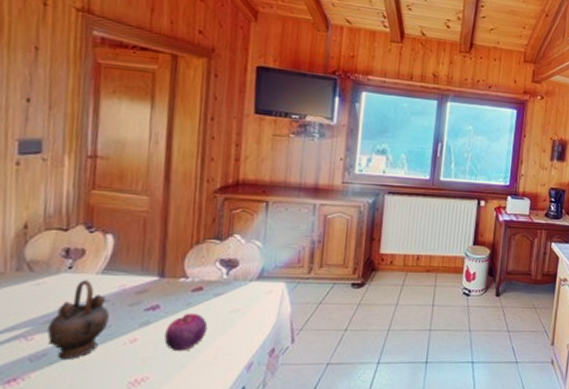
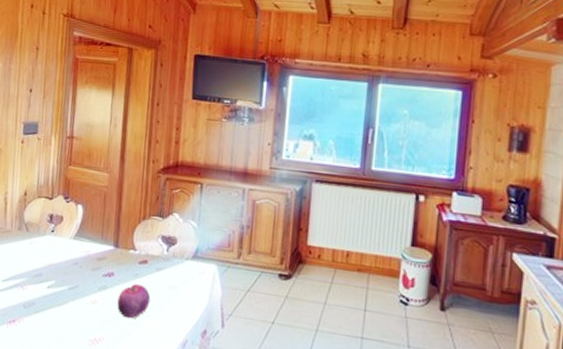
teapot: present [47,280,110,359] -> none [36,243,78,311]

